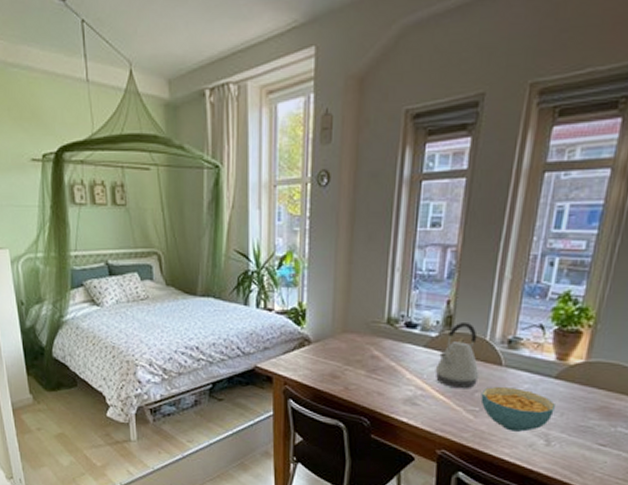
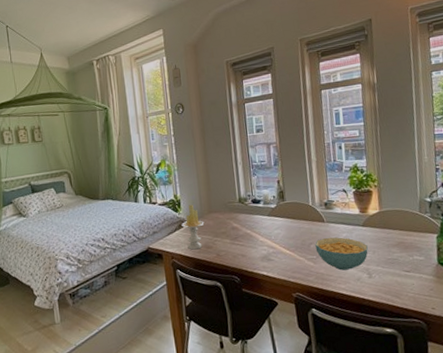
candle: none [303,318,335,378] -> present [181,204,205,250]
kettle: present [435,323,480,389] -> none [279,194,311,244]

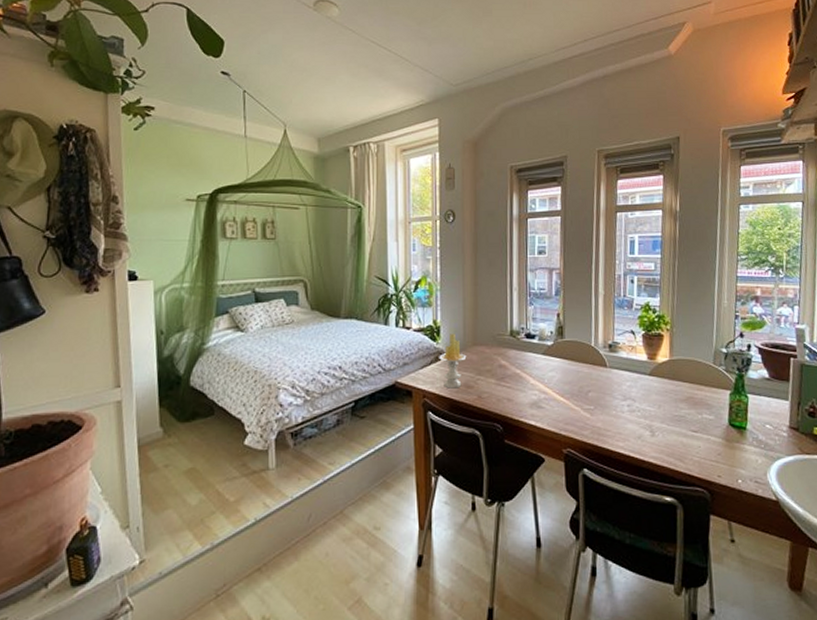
cereal bowl: present [315,237,369,271] -> none [593,385,654,425]

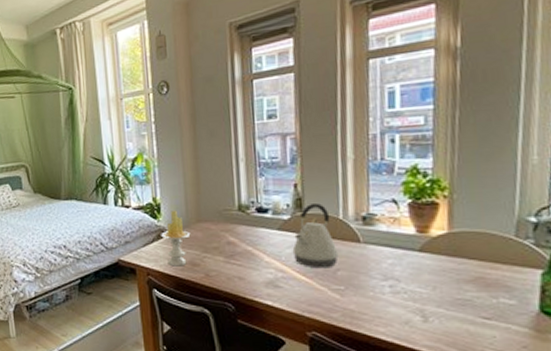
kettle: none [553,332,590,390] -> present [292,203,339,269]

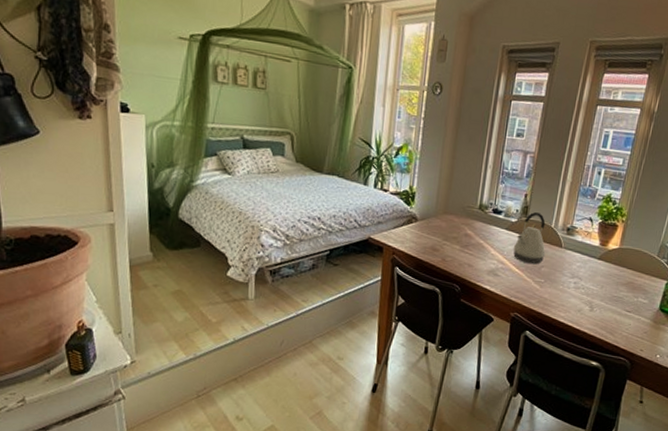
candle: present [161,210,191,267] -> none [411,200,437,250]

